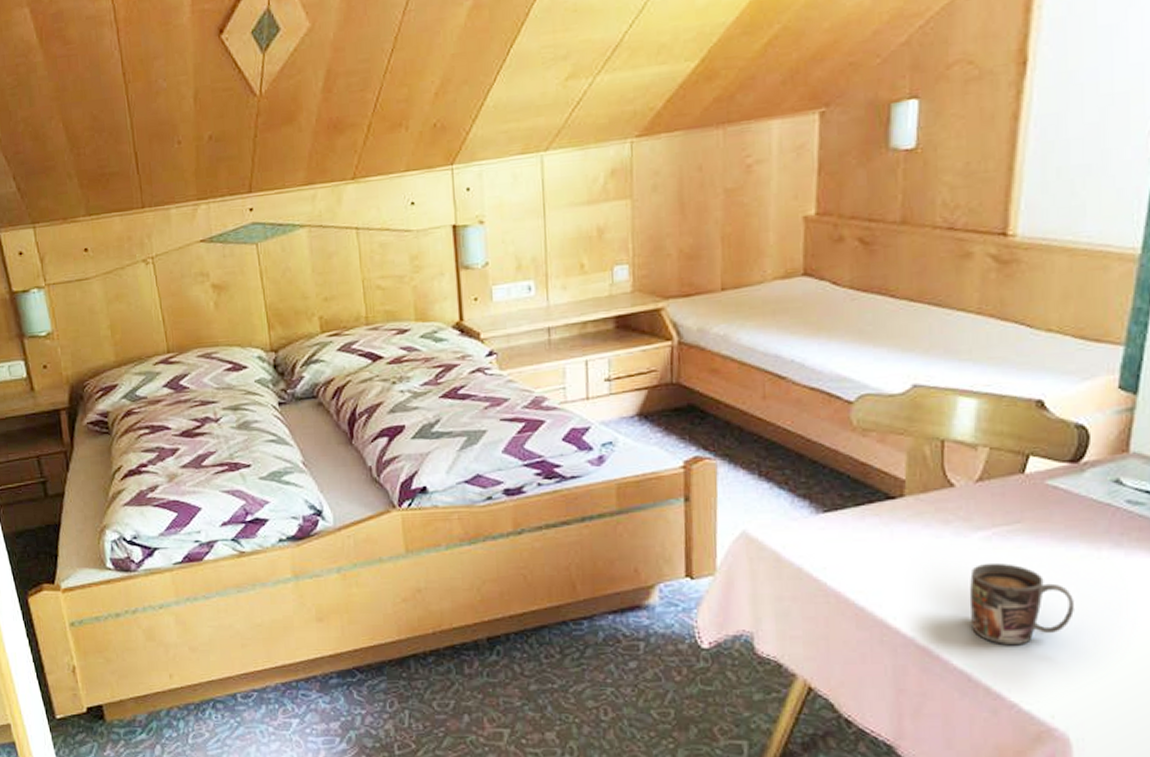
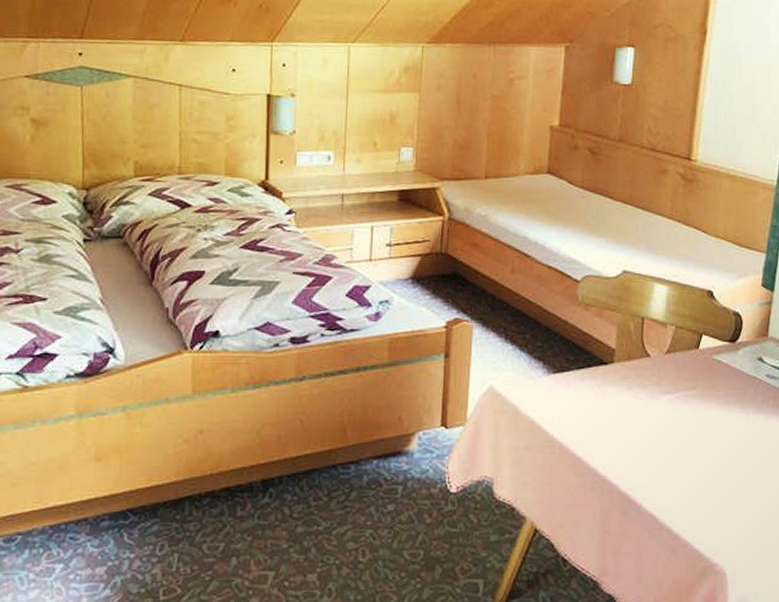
mug: present [969,562,1074,644] -> none [658,421,730,491]

